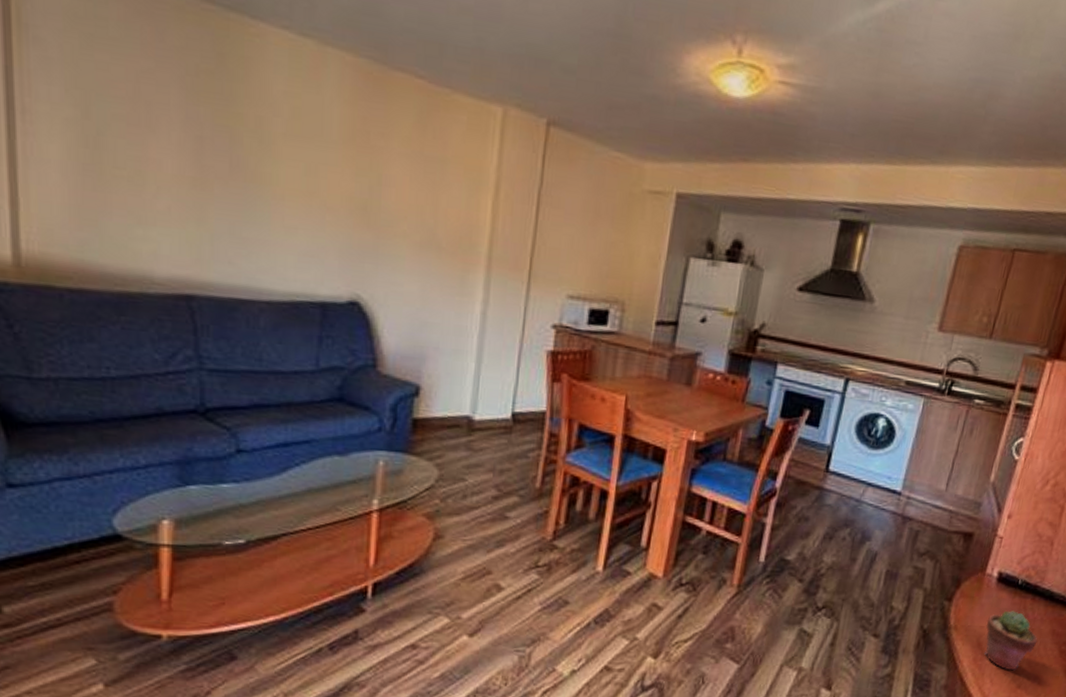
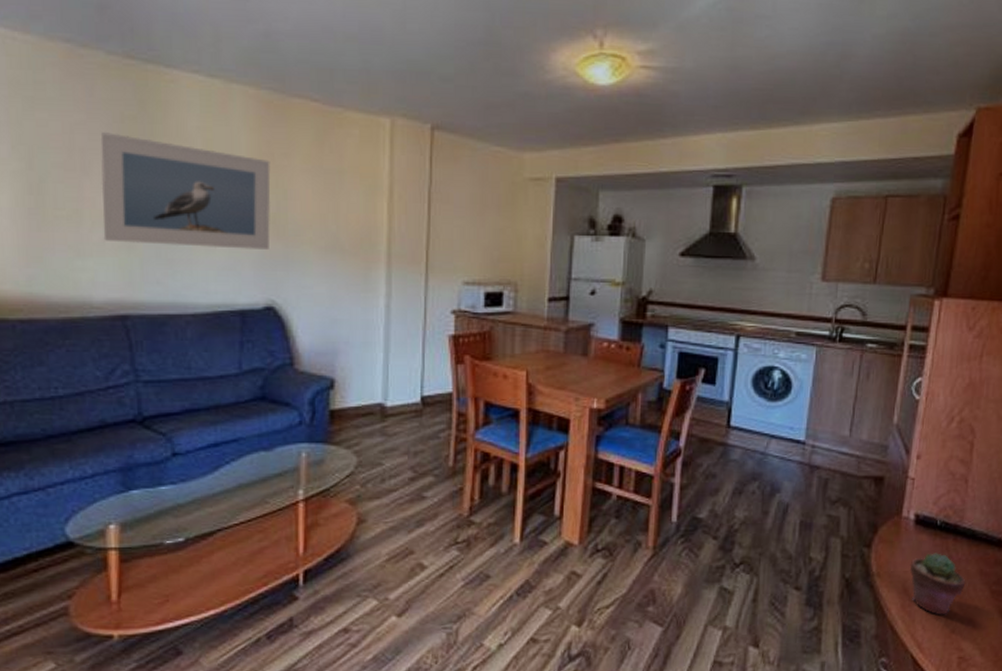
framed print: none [169,85,365,238] -> present [100,132,271,249]

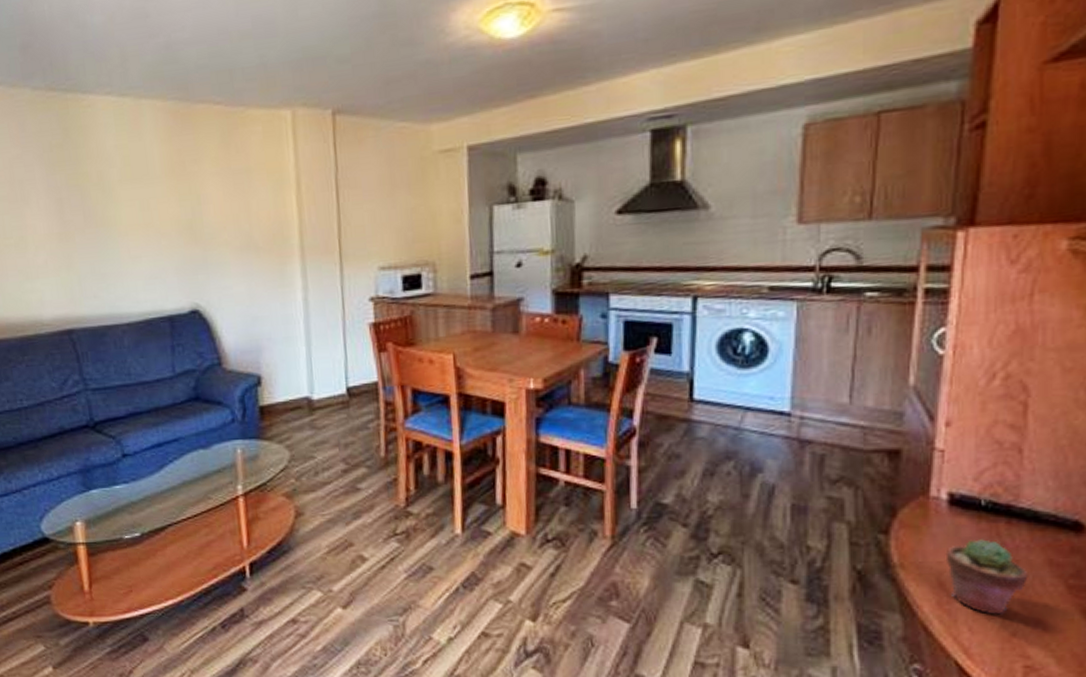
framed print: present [100,132,271,249] -> none [35,162,189,263]

